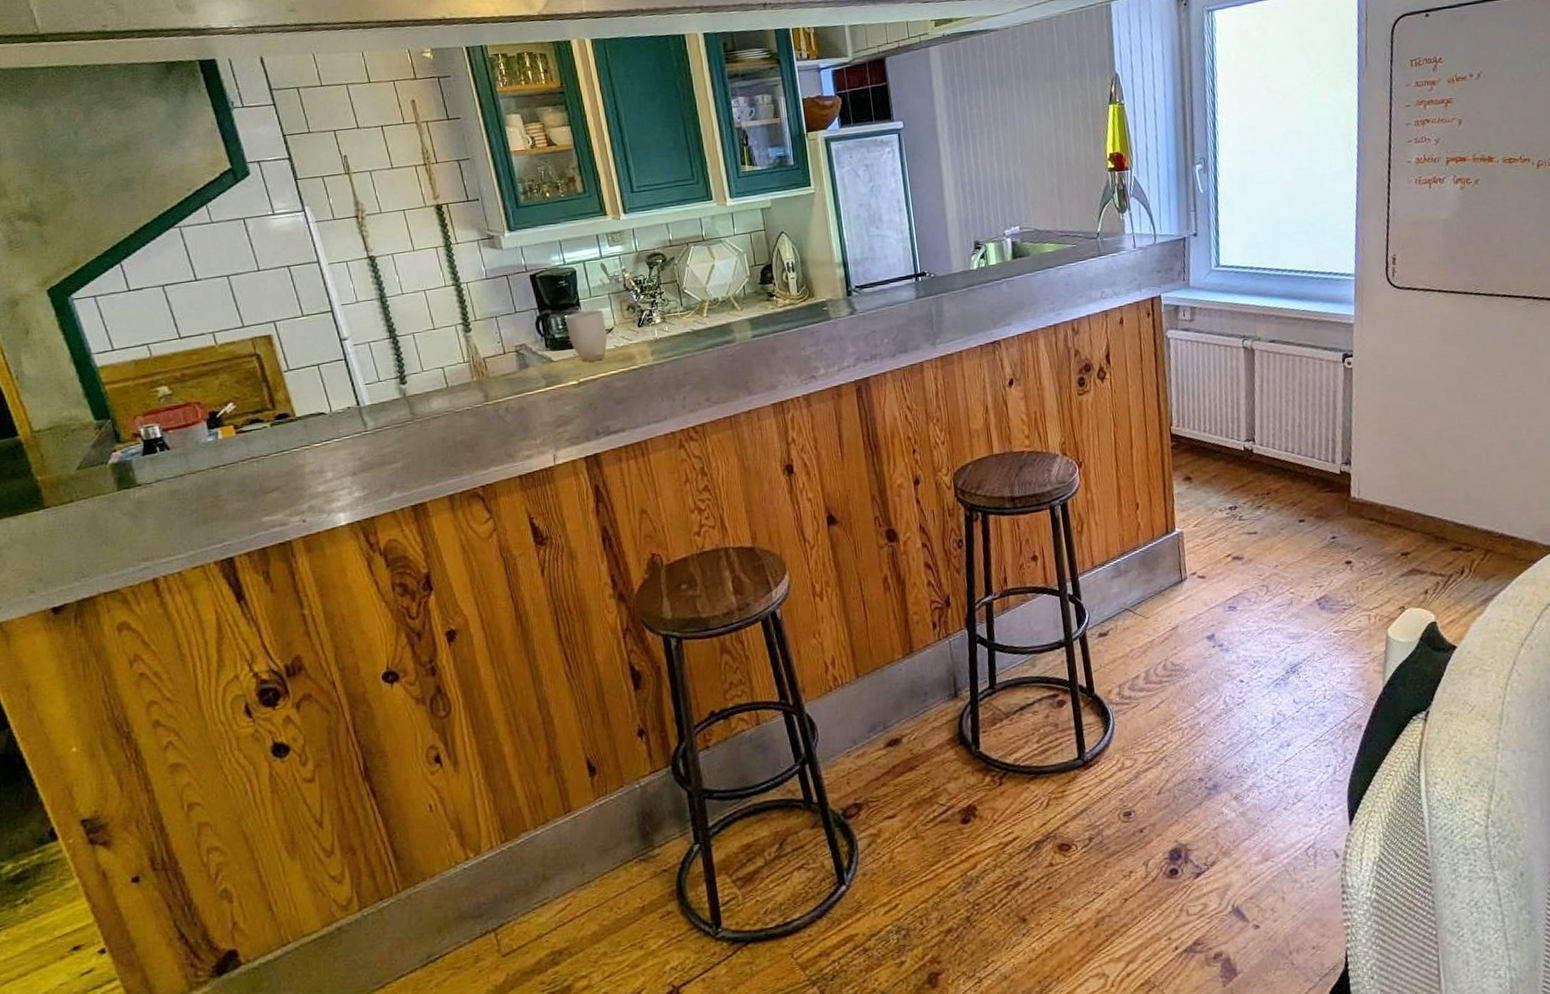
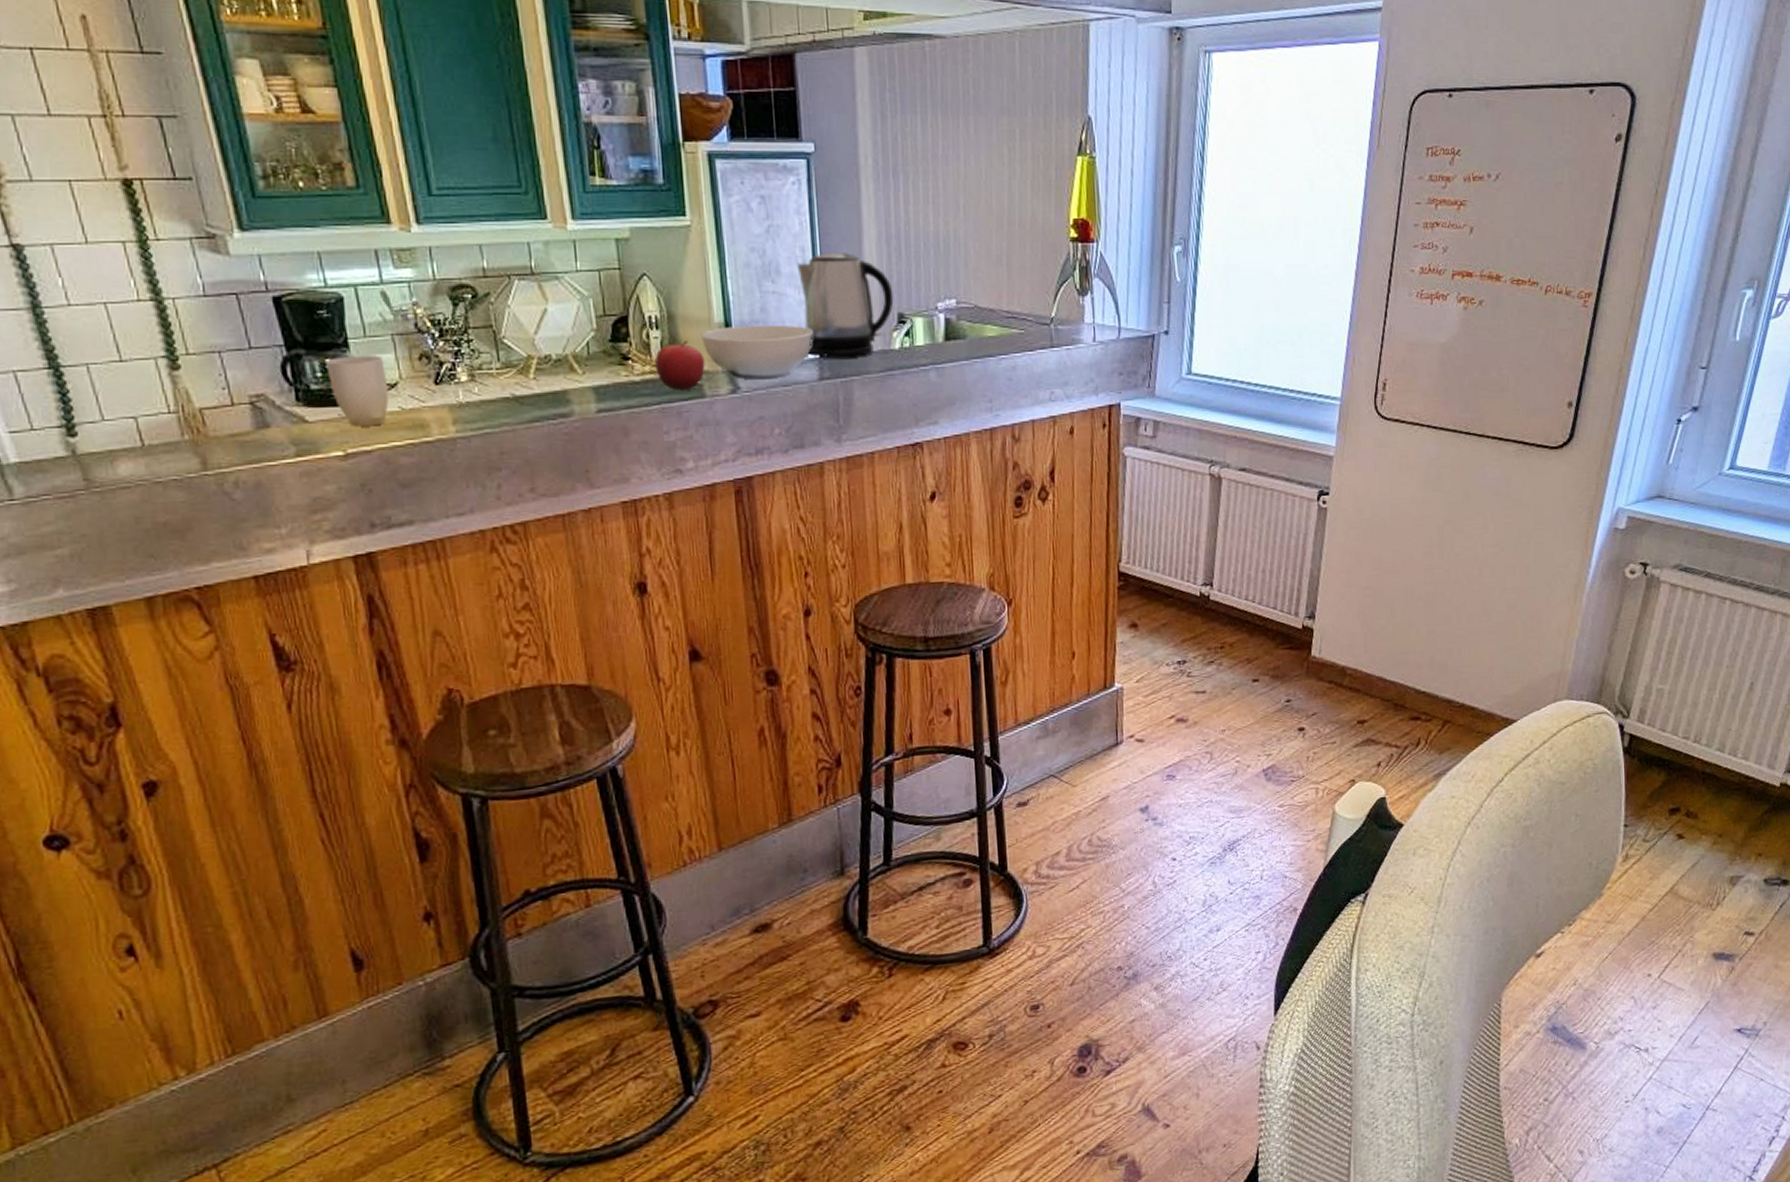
fruit: none [792,277,830,316] -> present [654,339,705,390]
bowl: none [825,258,910,303] -> present [700,324,814,380]
kettle: none [894,199,971,281] -> present [796,251,894,358]

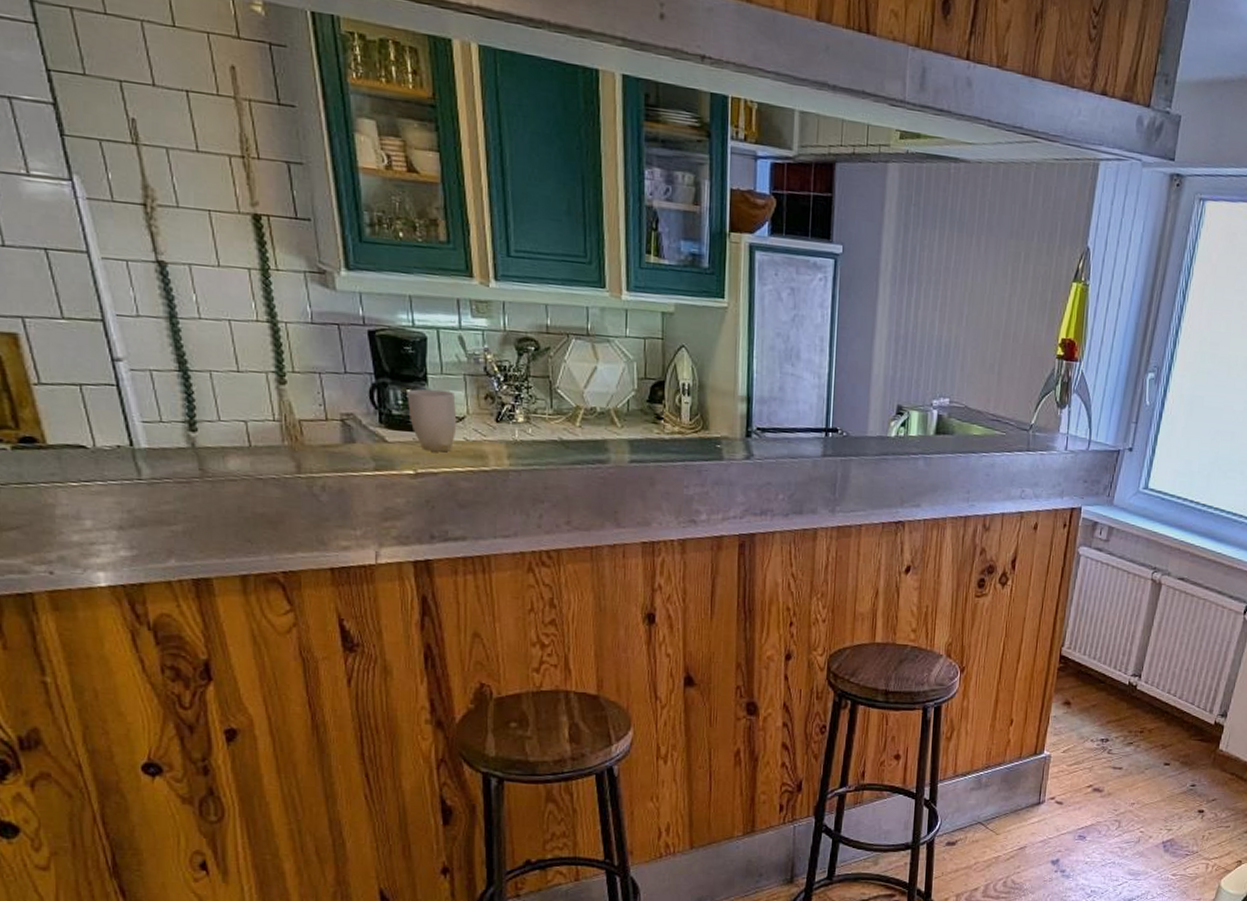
fruit: present [654,339,705,390] -> none [683,407,726,452]
bowl: present [700,324,814,380] -> none [724,400,823,450]
kettle: present [796,251,894,358] -> none [814,344,896,441]

